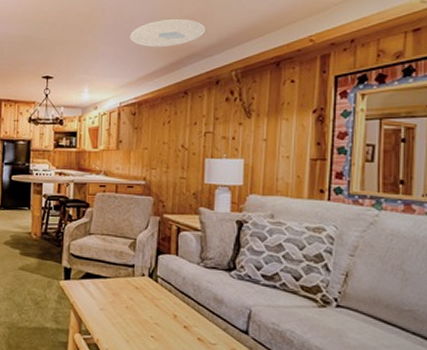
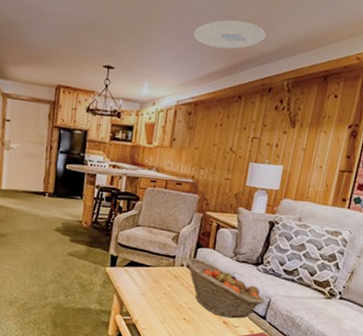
fruit basket: none [146,266,243,335] -> present [185,257,264,319]

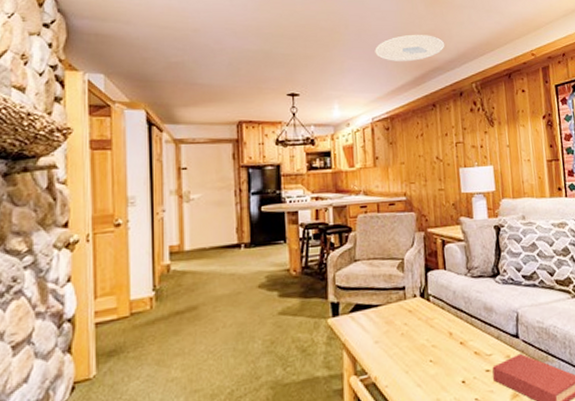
fruit basket: present [185,257,264,319] -> none [417,284,512,347]

